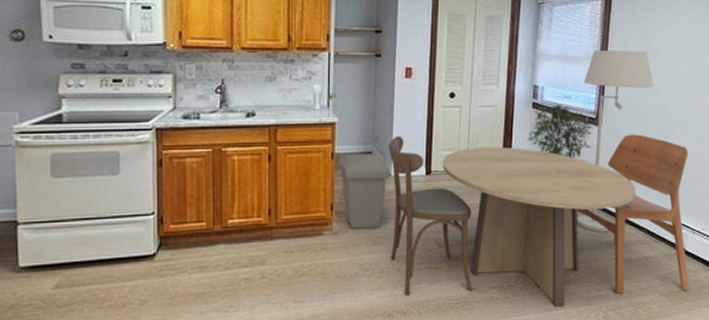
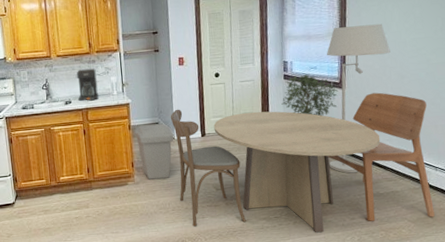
coffee maker: none [266,70,294,115] -> present [77,68,99,102]

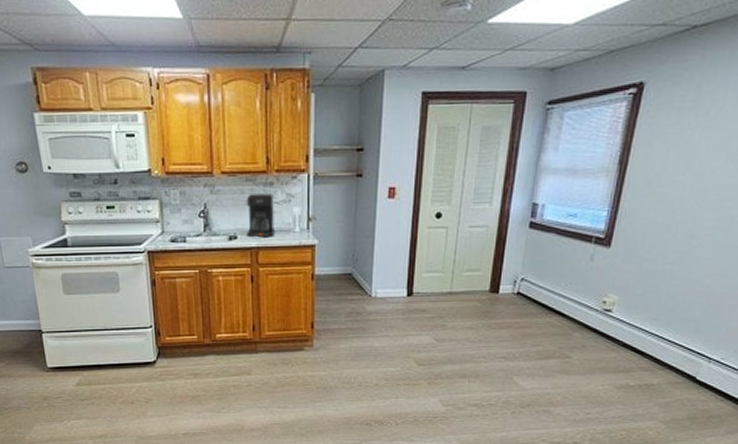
trash can: present [134,123,174,180] -> none [319,275,371,346]
dining chair: present [170,109,246,227] -> none [368,257,454,408]
dining table: present [213,111,381,233] -> none [425,268,645,427]
potted tree: present [281,74,339,116] -> none [520,223,601,282]
floor lamp: present [327,23,390,174] -> none [569,160,684,358]
dining chair: present [328,92,435,221] -> none [570,255,717,419]

